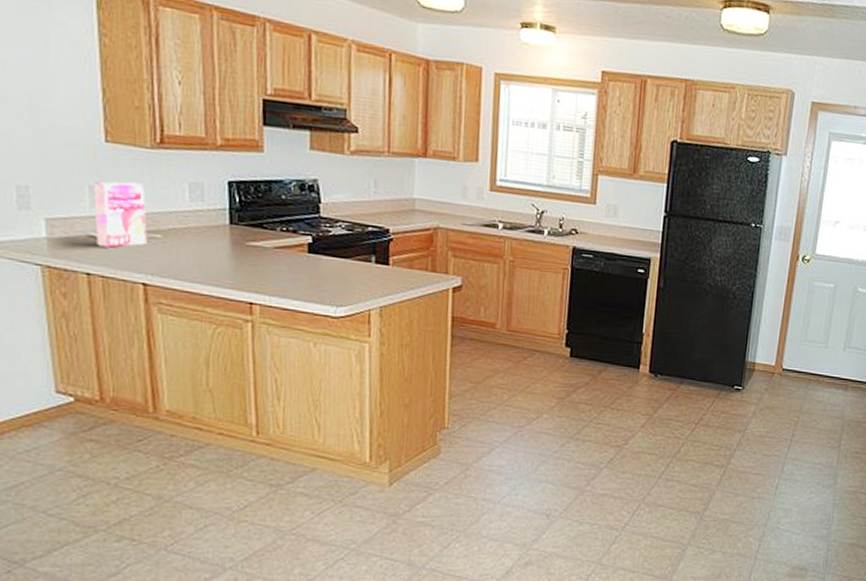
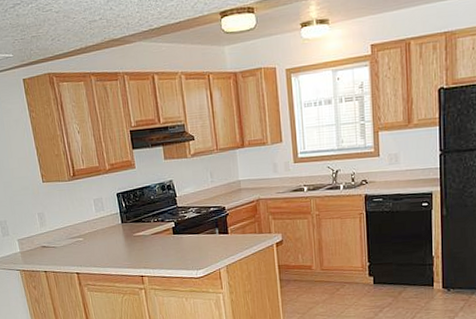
cereal box: present [92,182,147,248] -> none [39,206,75,253]

